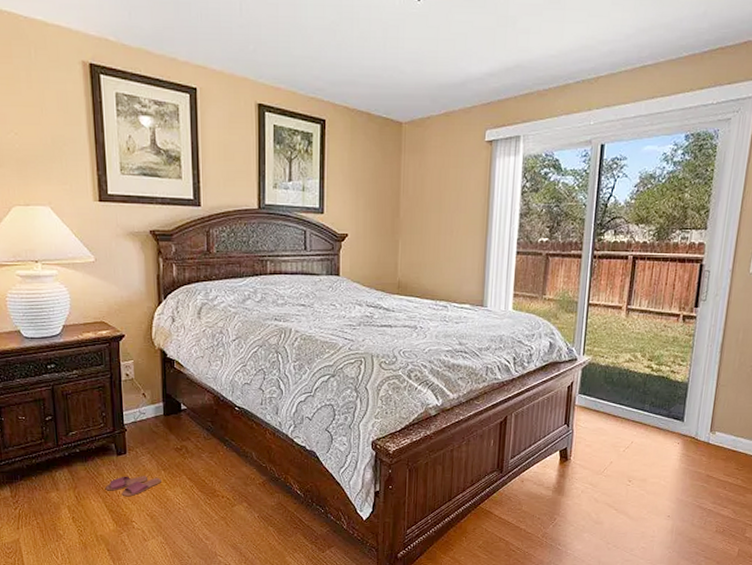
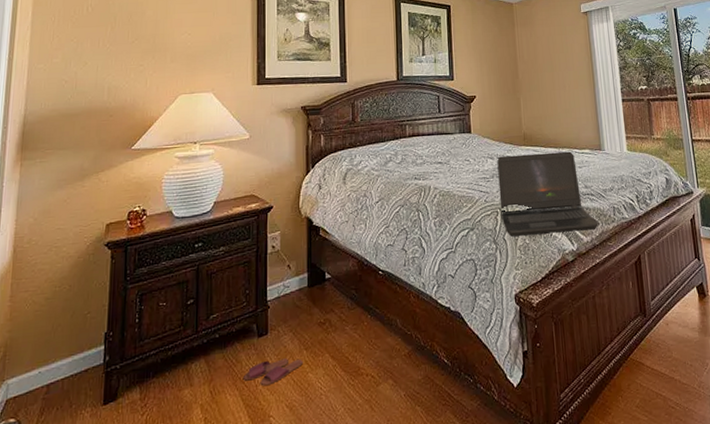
laptop computer: none [365,304,469,387] -> present [497,151,600,237]

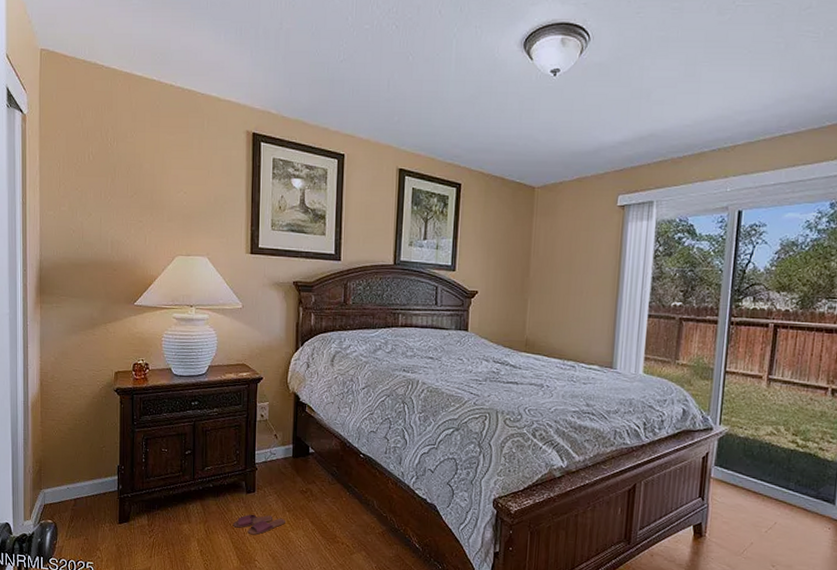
laptop computer: present [497,151,600,237] -> none [489,360,596,450]

